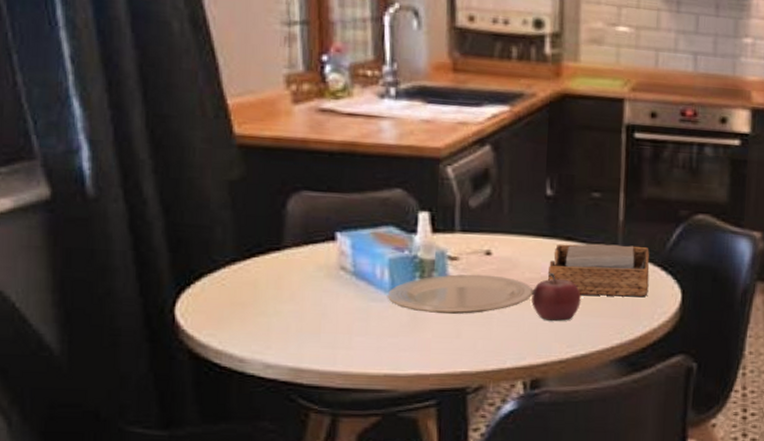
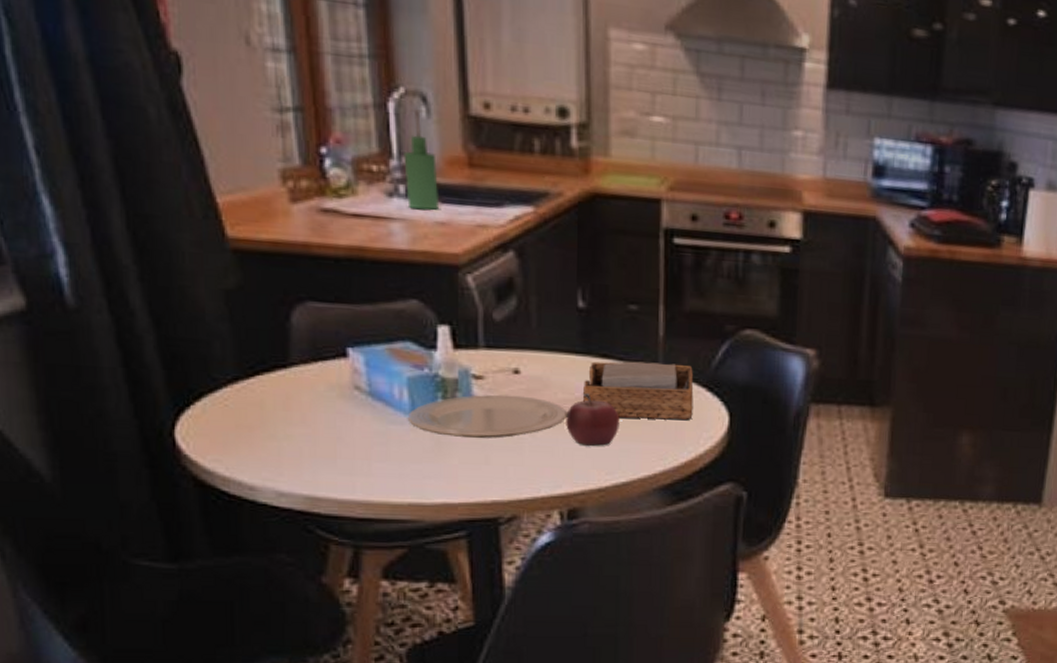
soap dispenser: none [395,21,426,110] -> present [404,109,440,211]

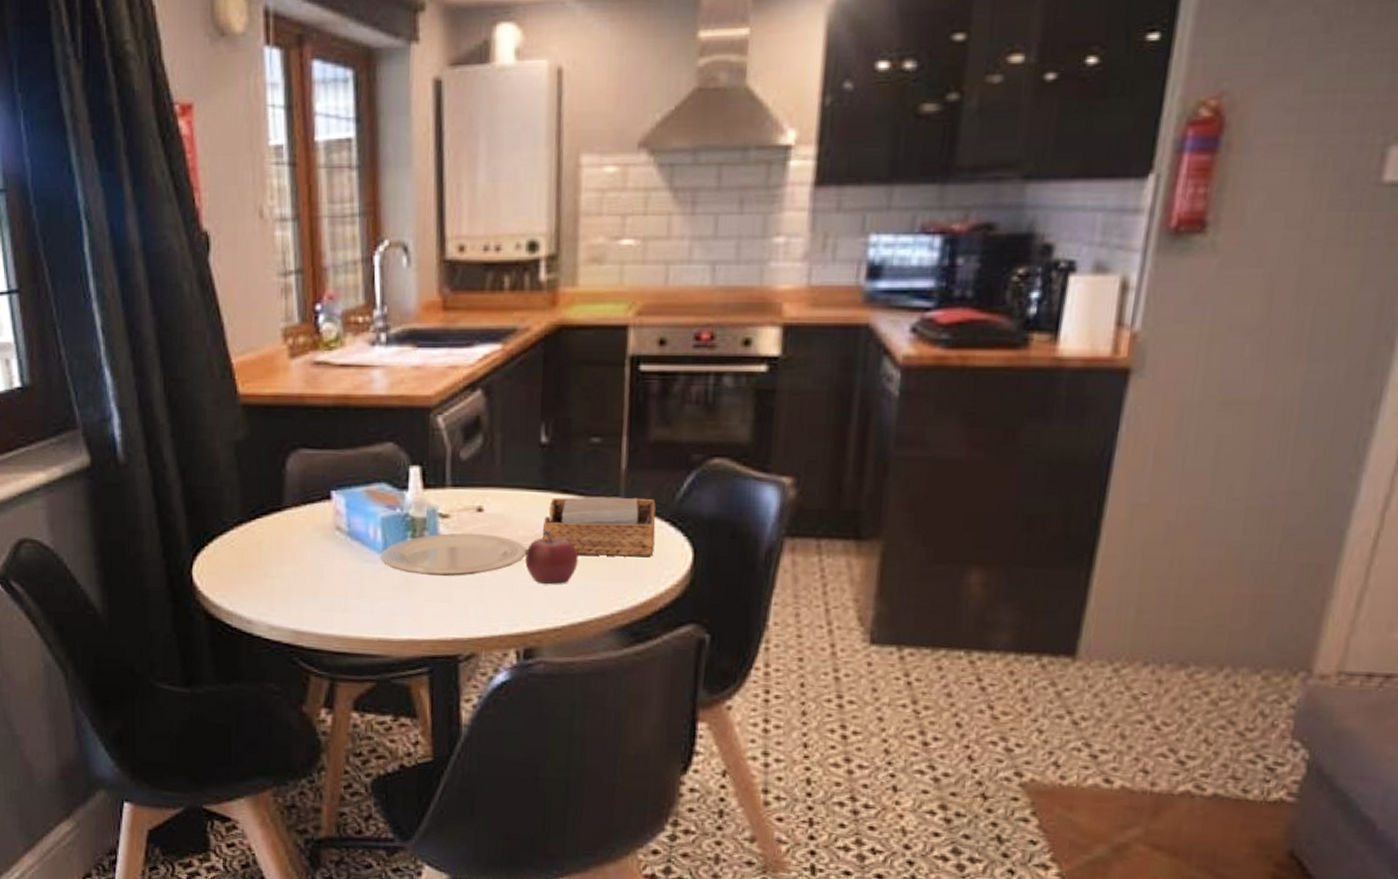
soap dispenser: present [404,109,440,211] -> none [386,260,416,356]

